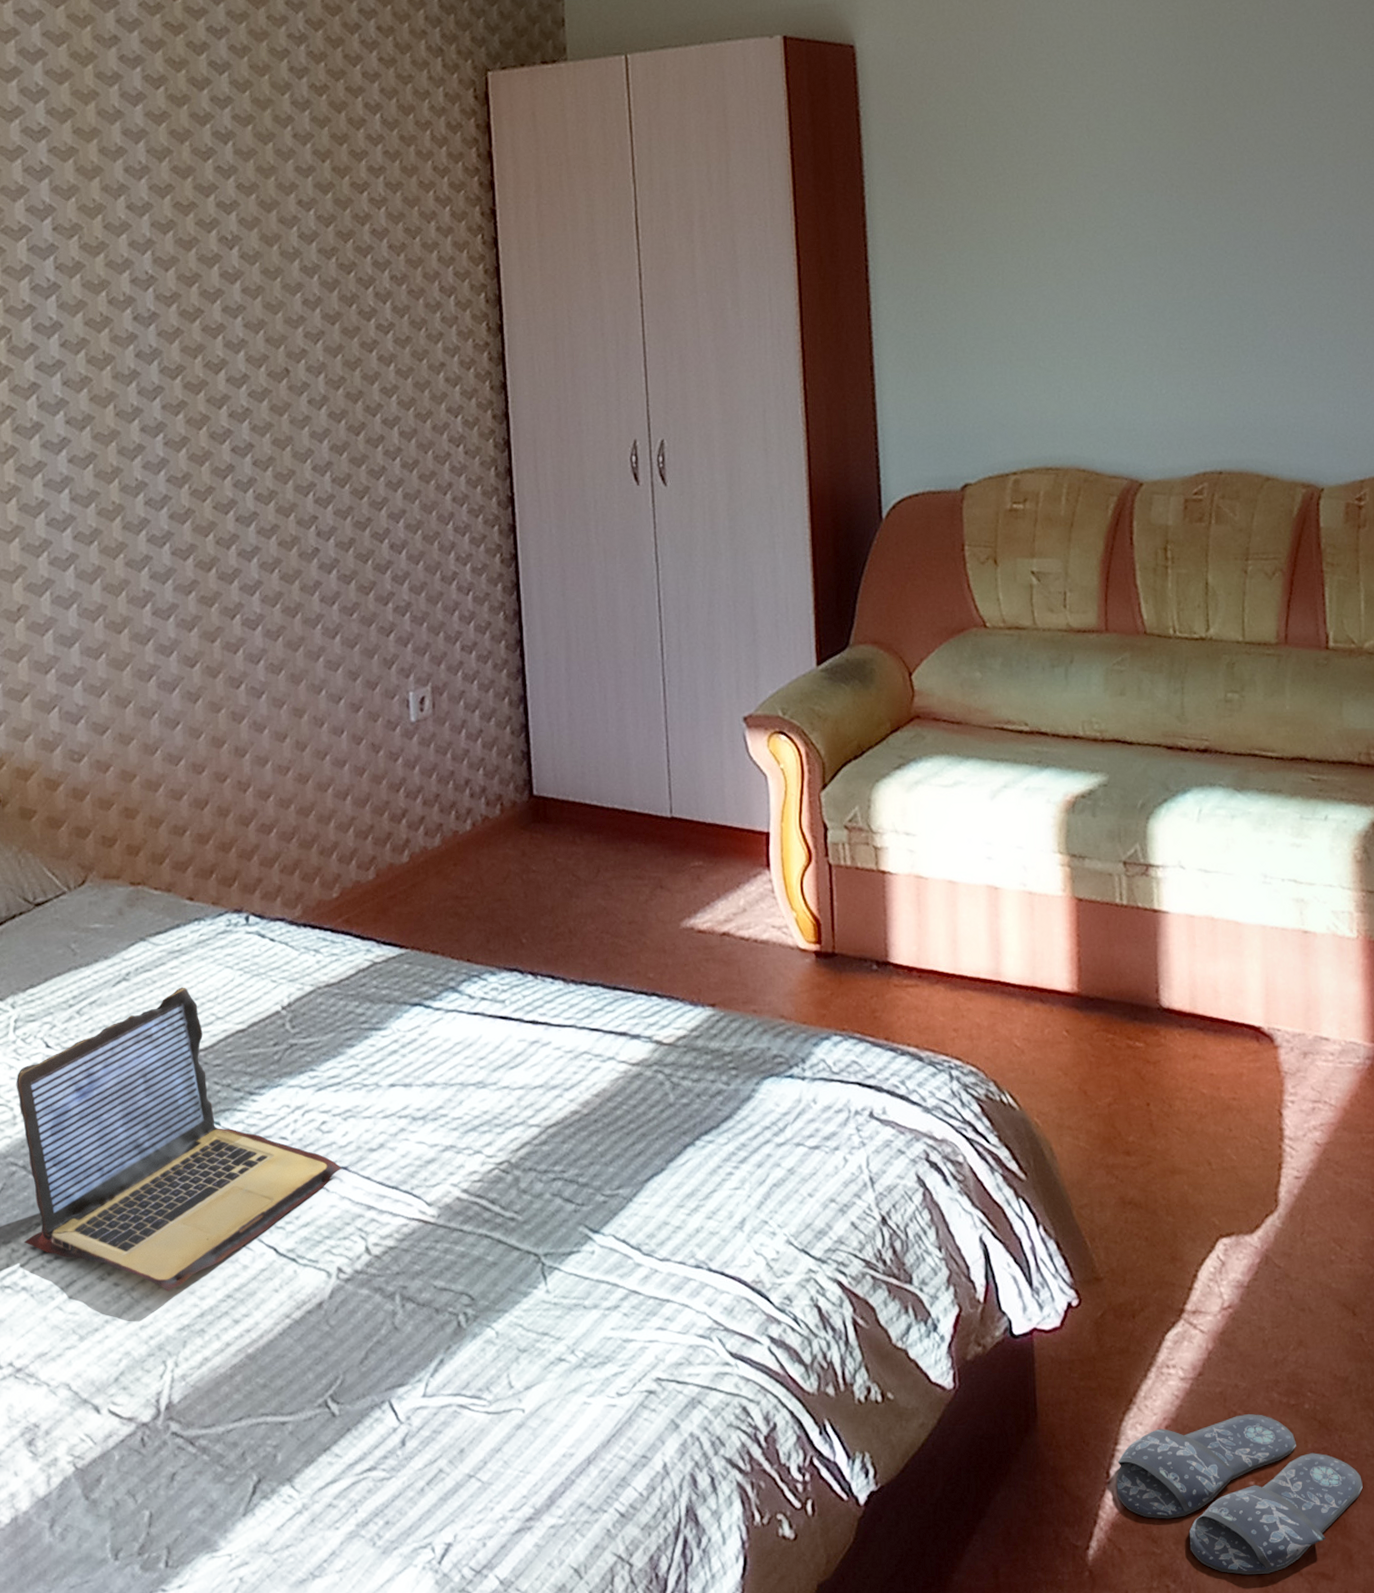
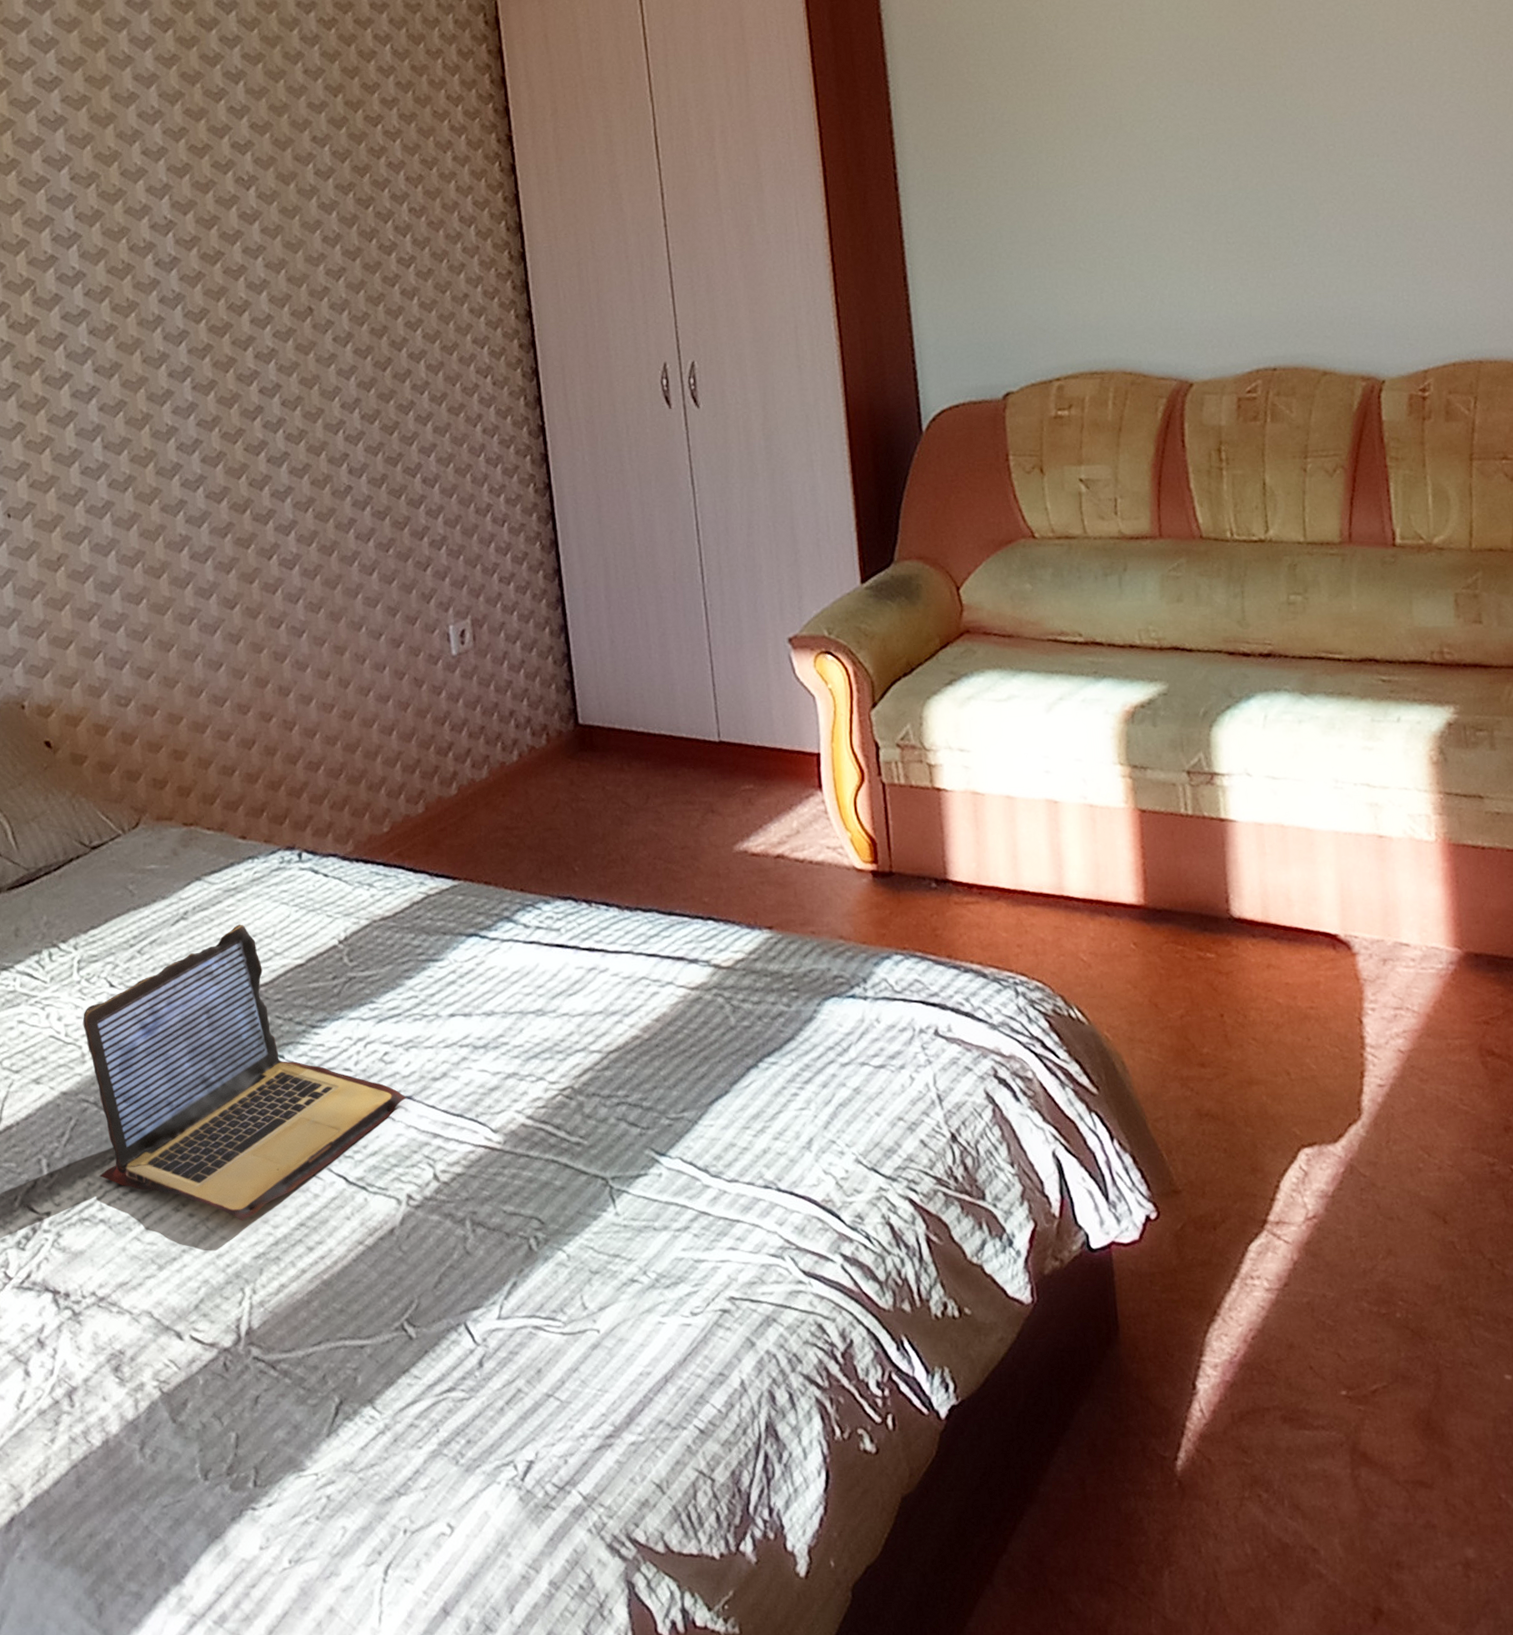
slippers: present [1116,1414,1363,1575] -> none [1202,1324,1460,1484]

